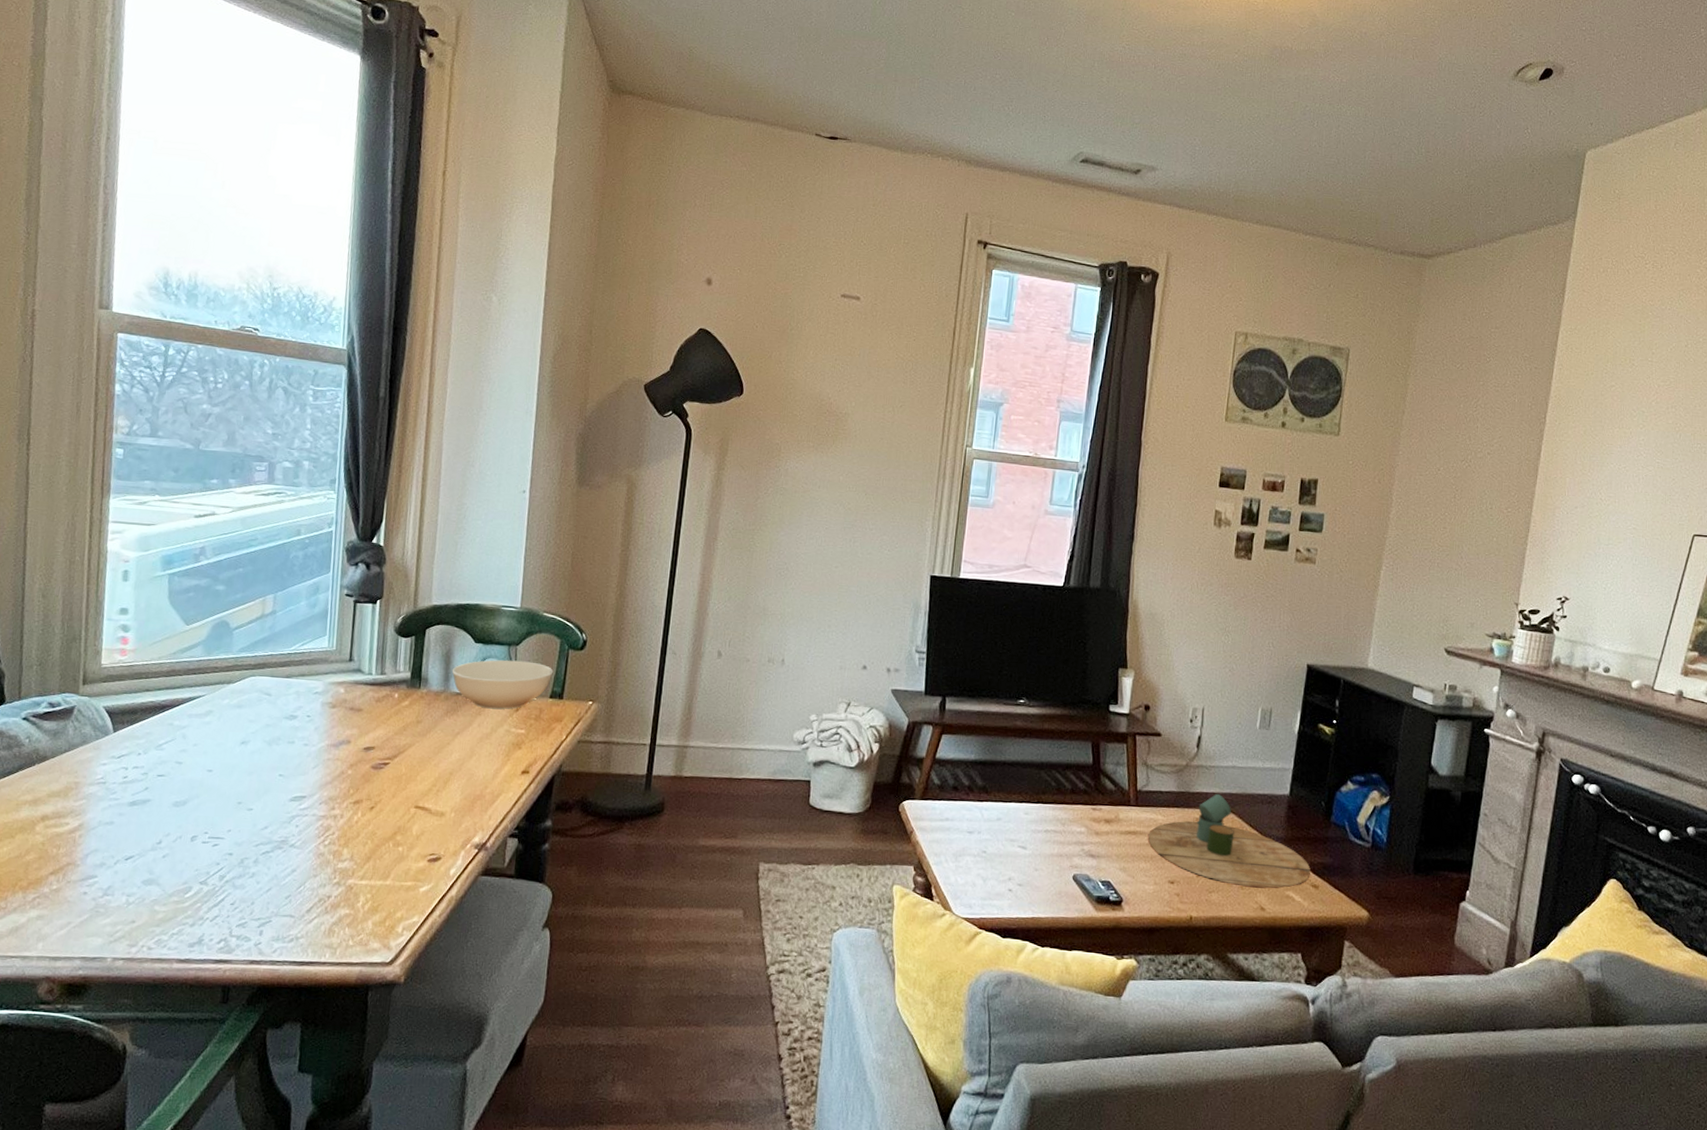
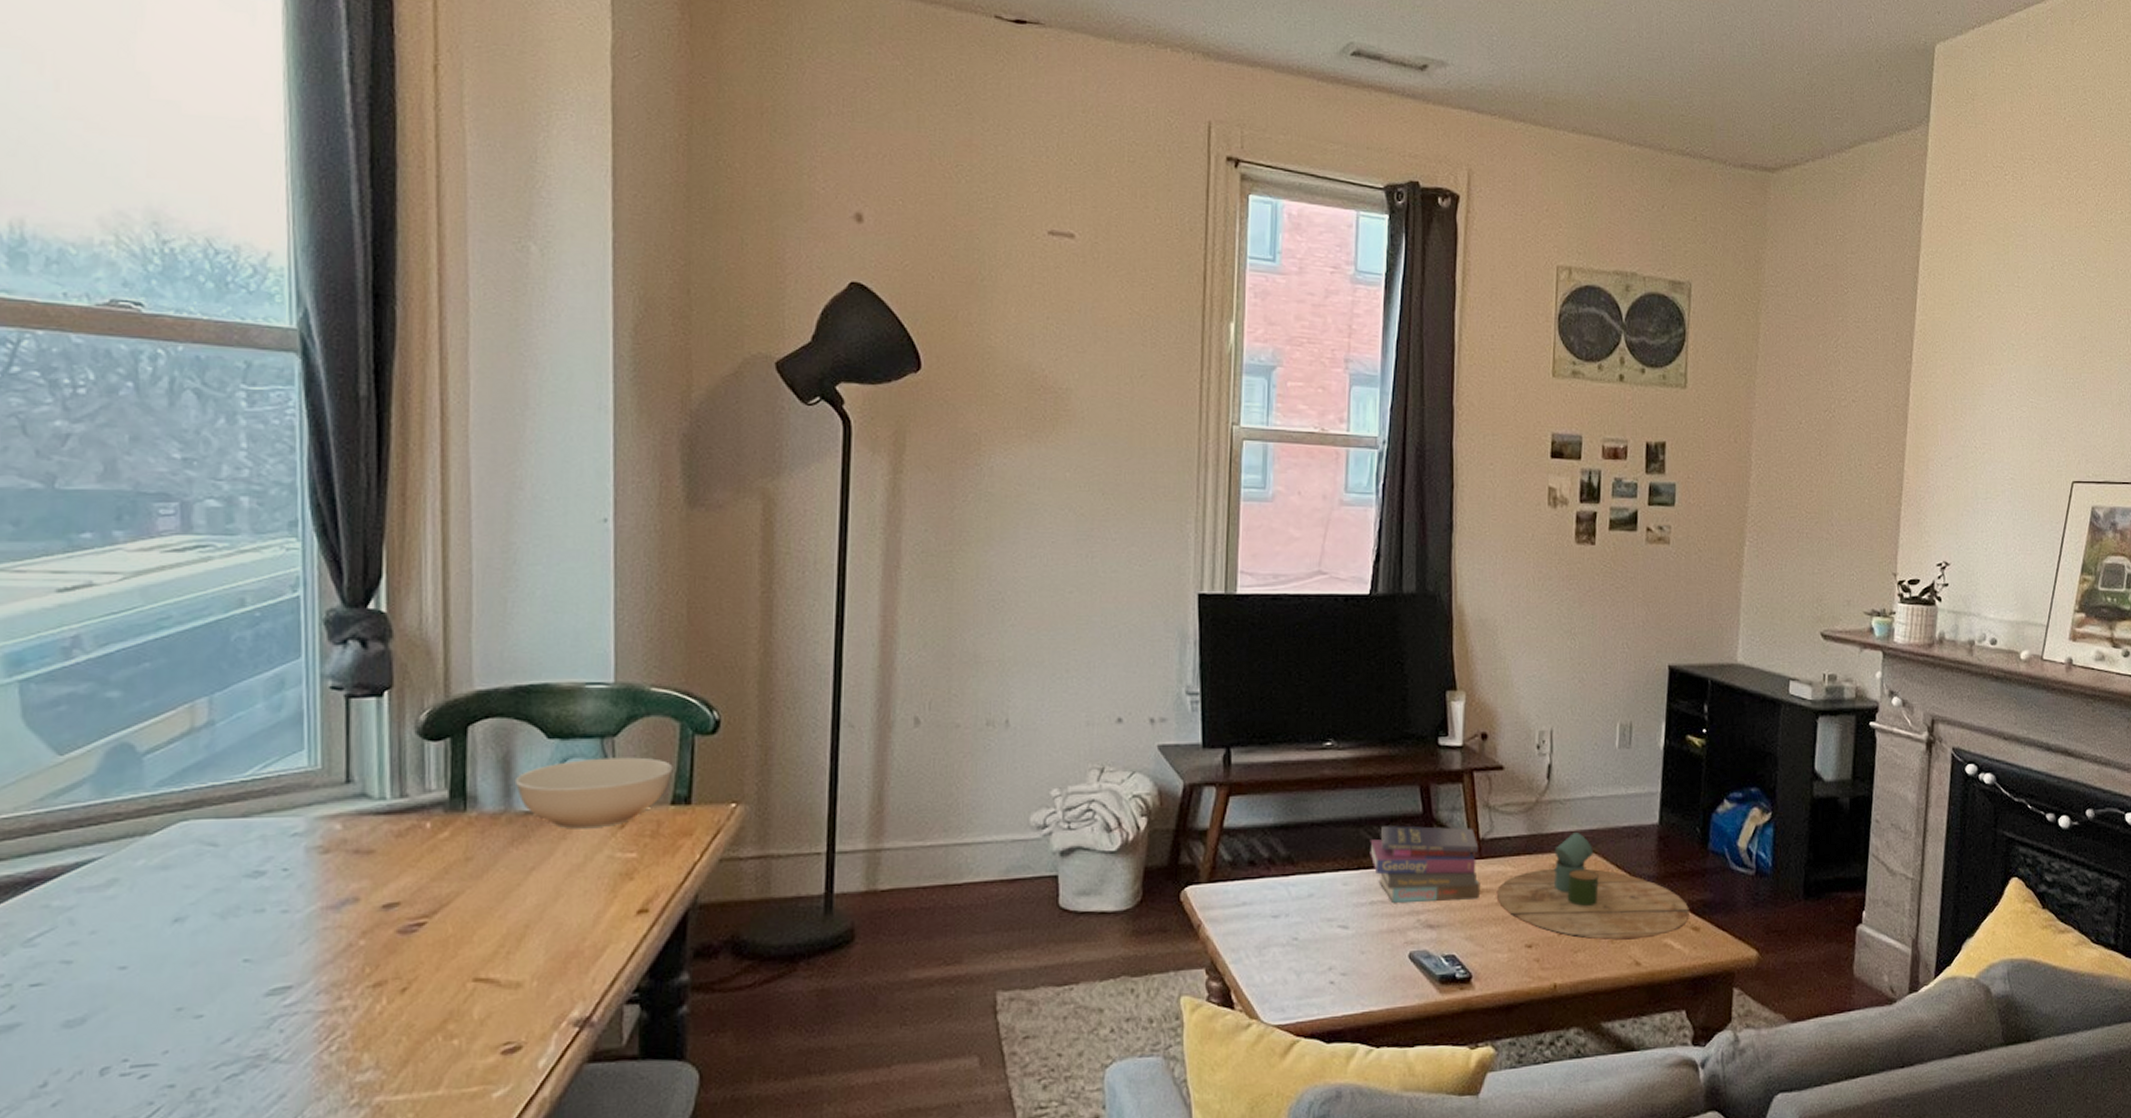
books: none [1048,771,1136,839] -> present [1370,825,1481,903]

